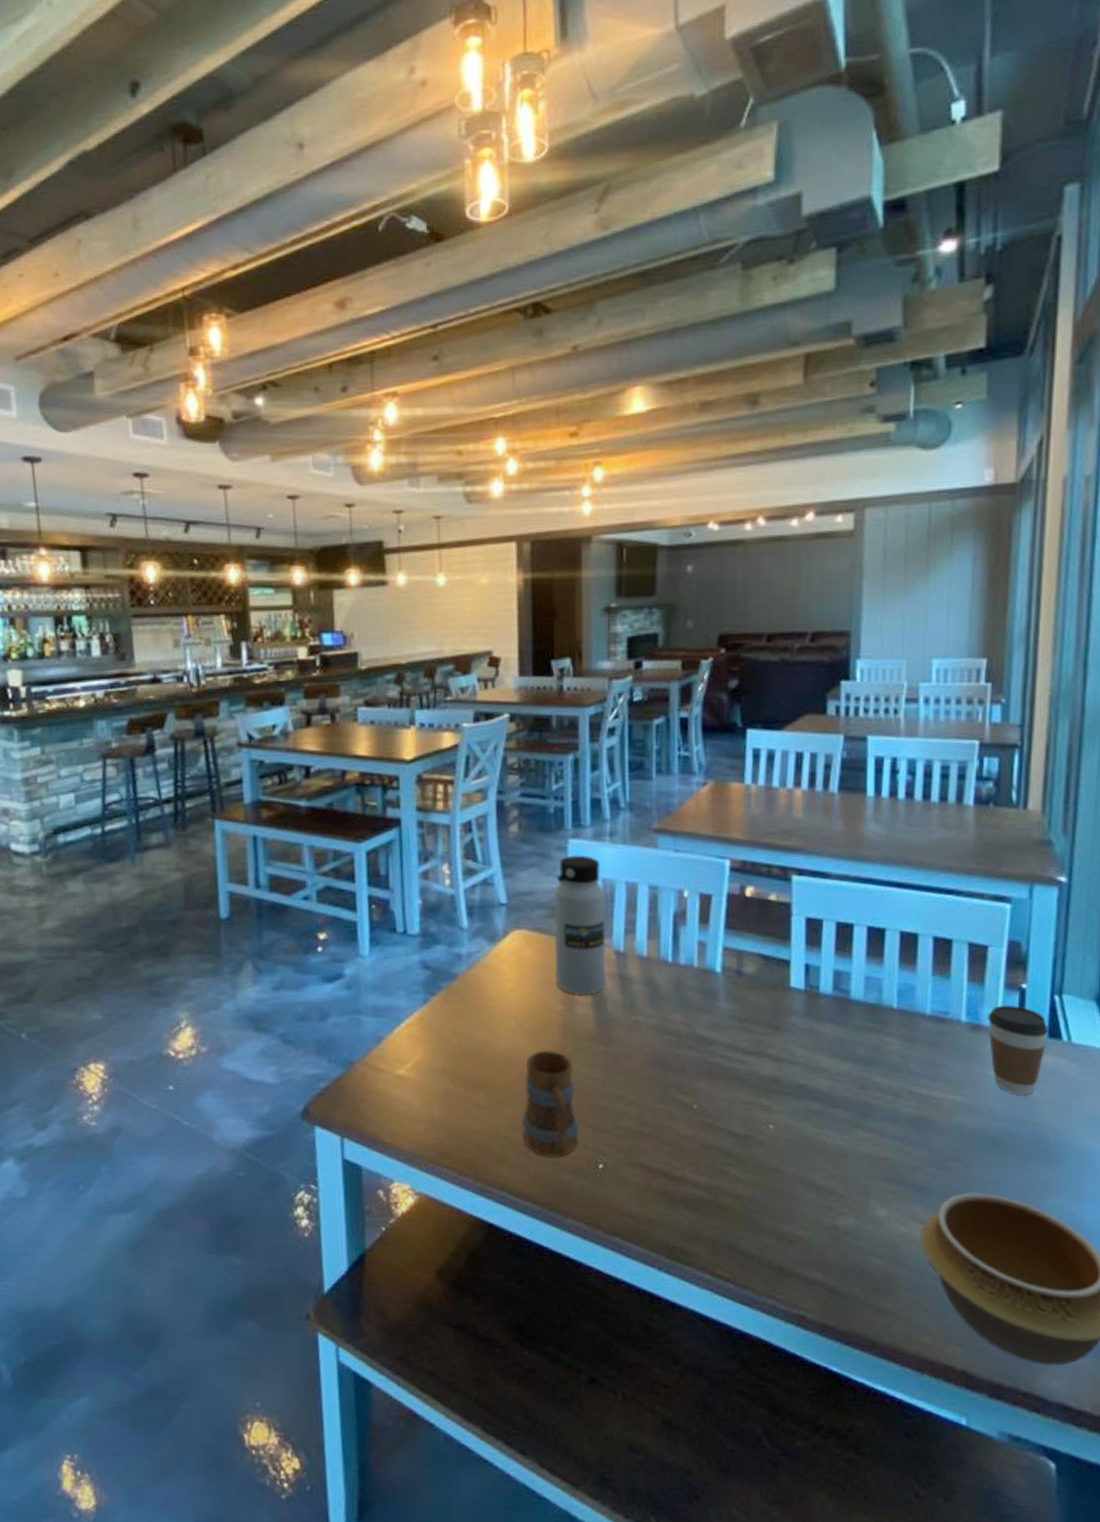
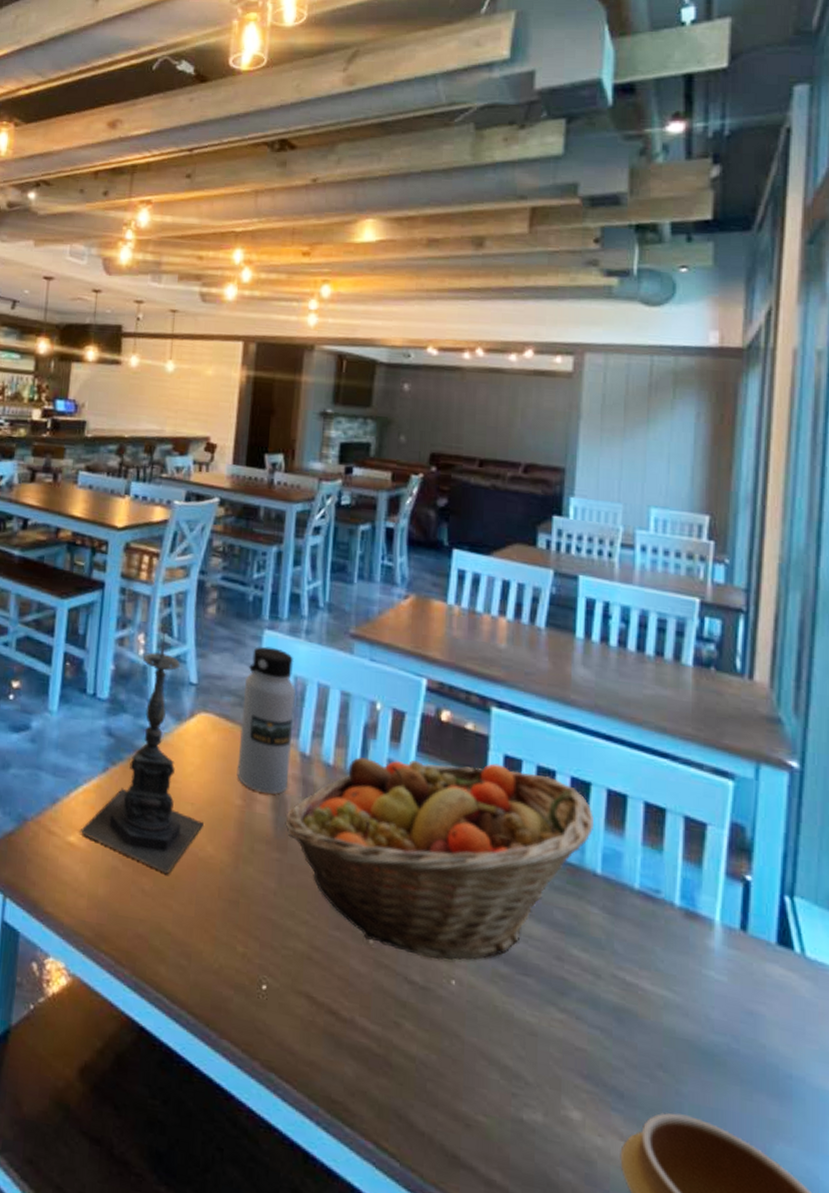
candle holder: none [408,857,528,1087] -> present [79,631,203,875]
mug: present [522,1051,579,1157] -> none [185,845,246,968]
fruit basket: none [606,927,889,1111] -> present [285,756,594,960]
coffee cup: present [988,1005,1048,1095] -> none [705,894,777,1009]

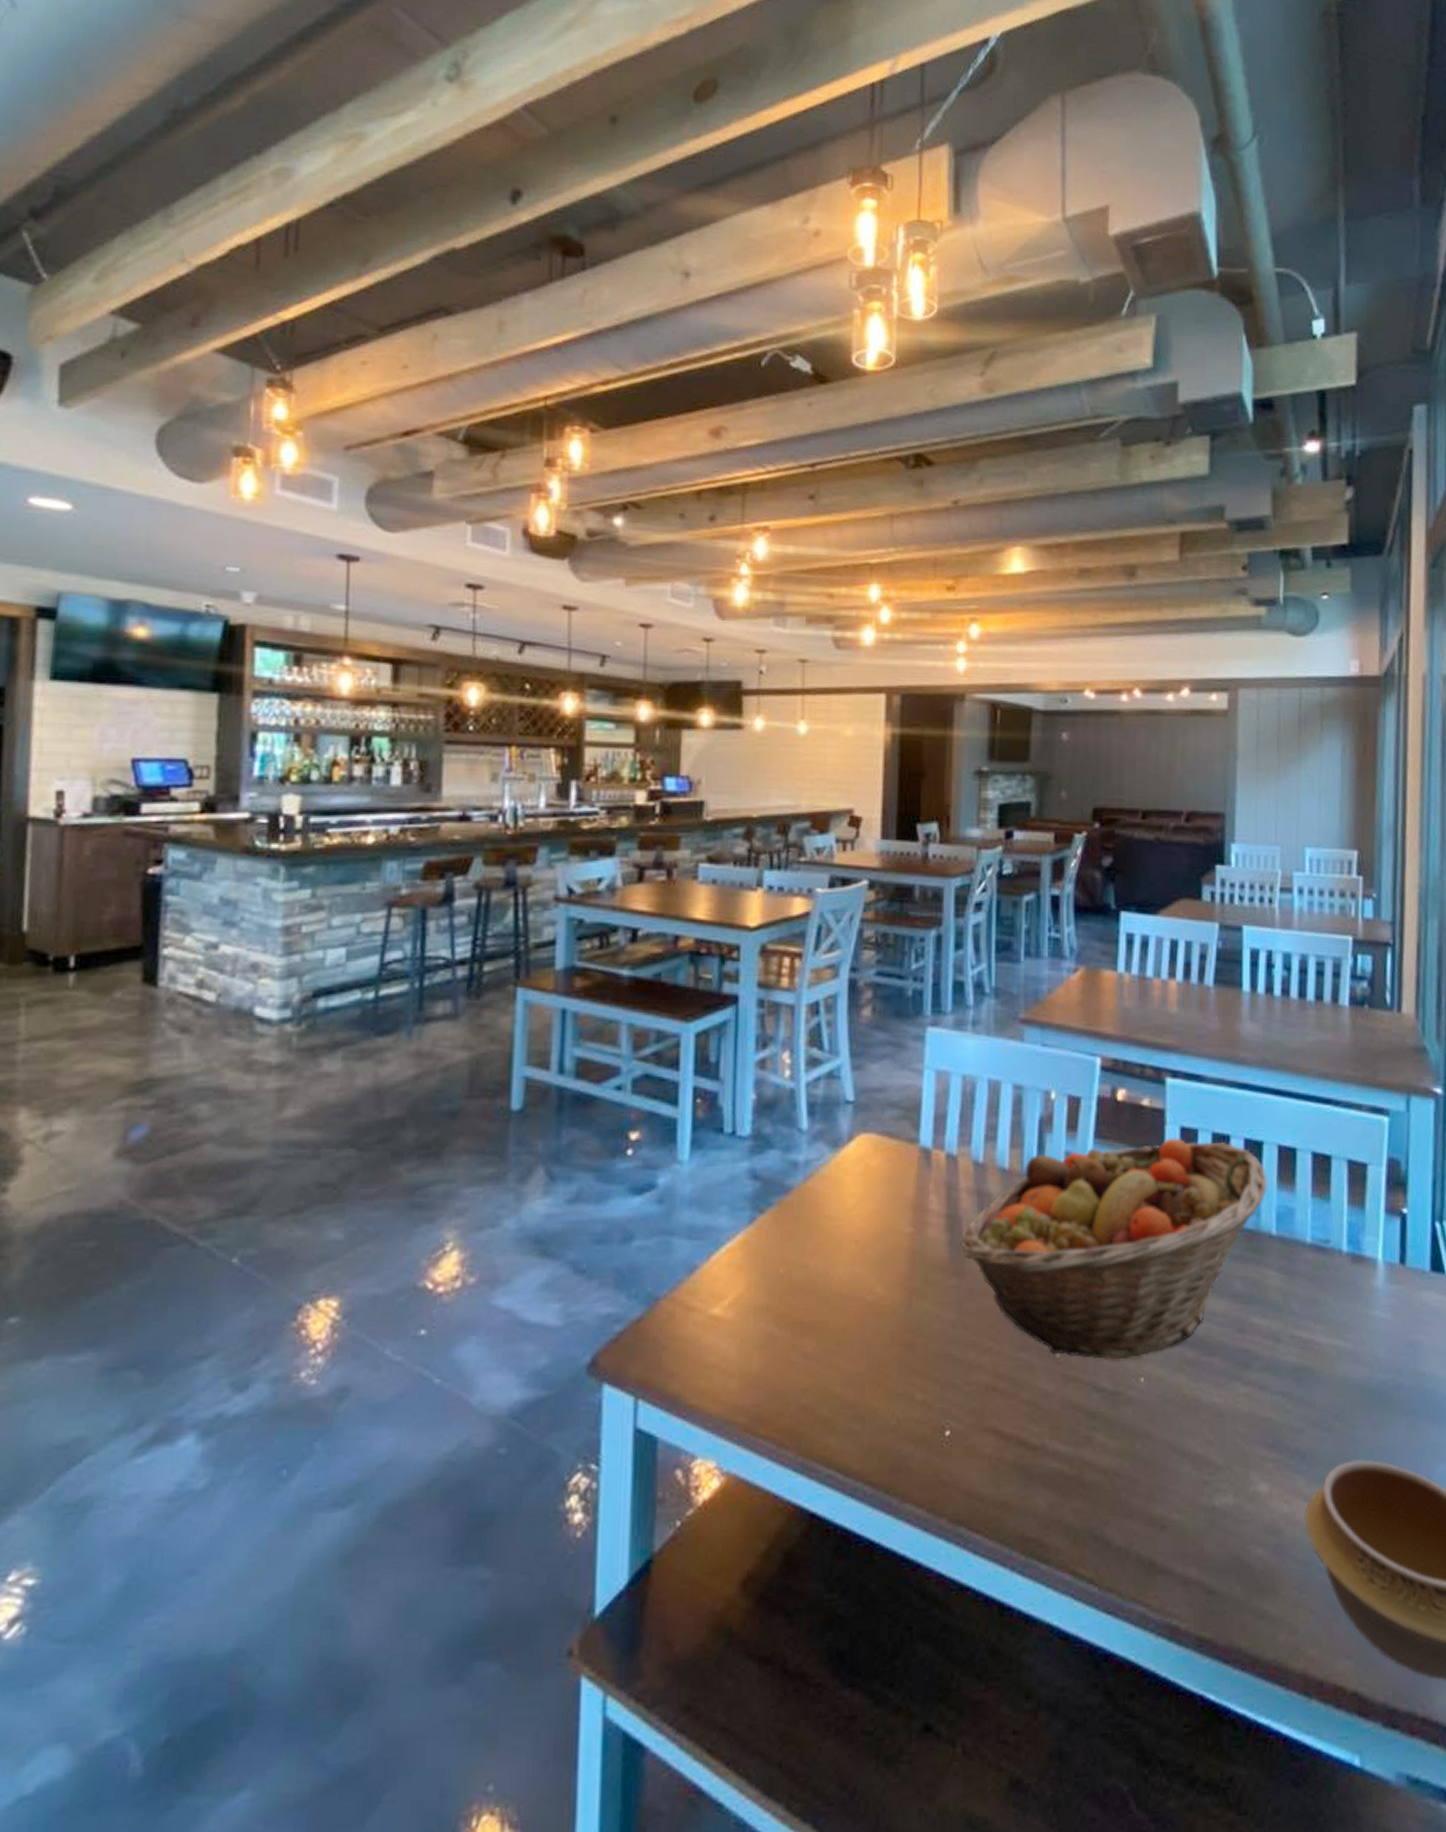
candle holder: present [79,631,203,875] -> none [725,1044,870,1330]
water bottle: present [237,646,296,795] -> none [905,1046,966,1215]

